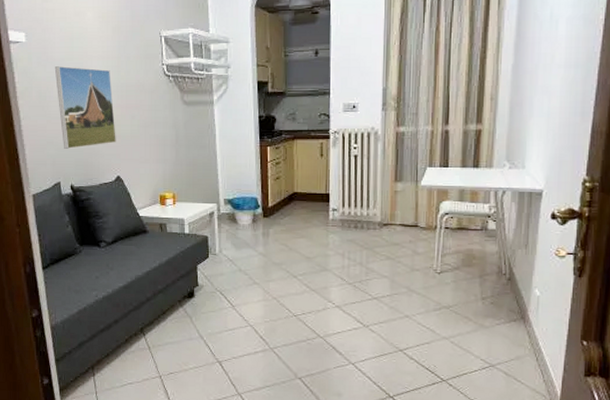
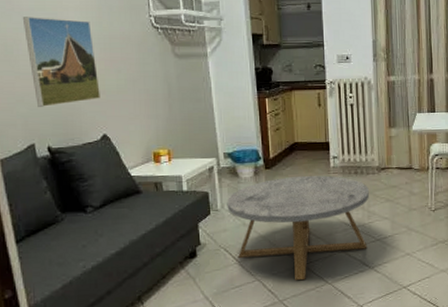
coffee table: none [225,226,368,330] -> present [227,175,369,280]

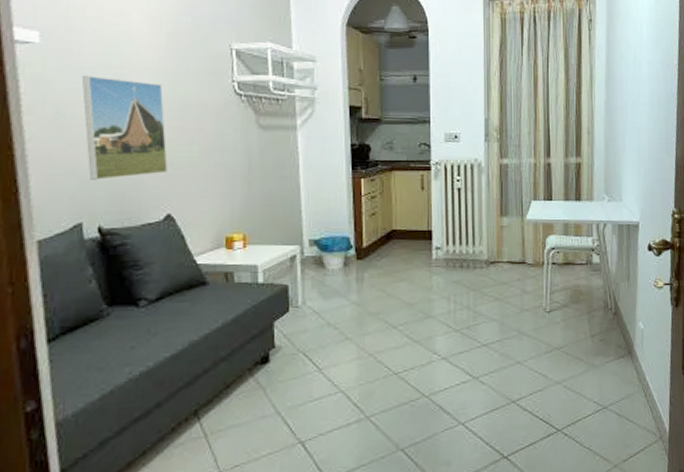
coffee table: present [227,175,369,280] -> none [309,268,475,392]

